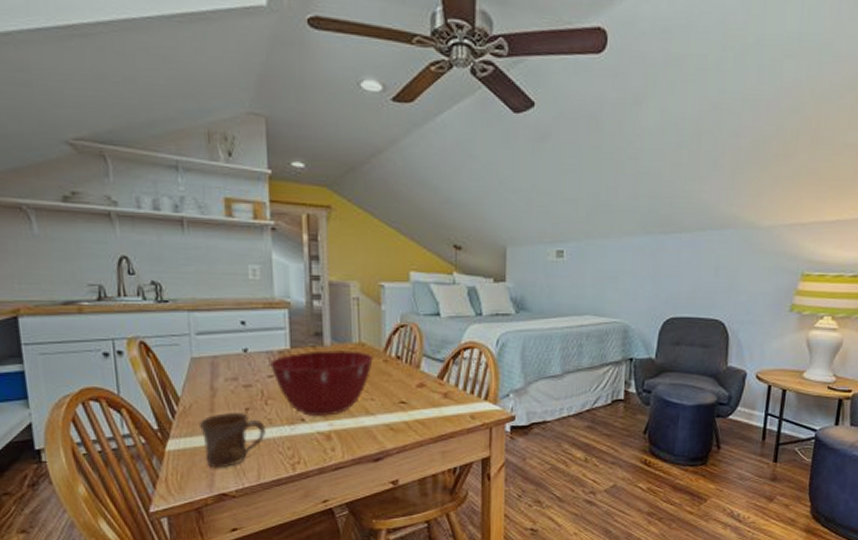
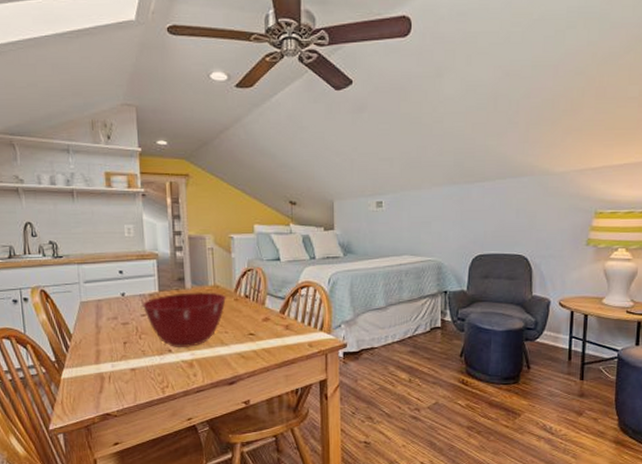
mug: present [198,413,266,467] -> none [87,346,140,391]

